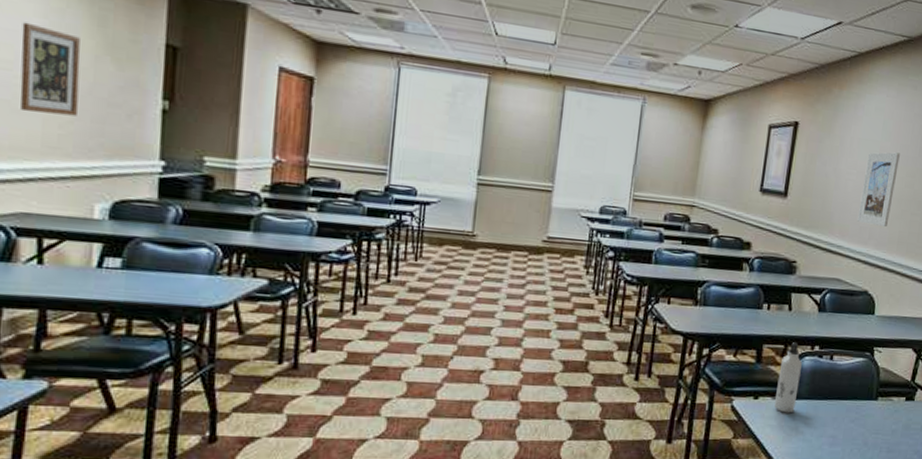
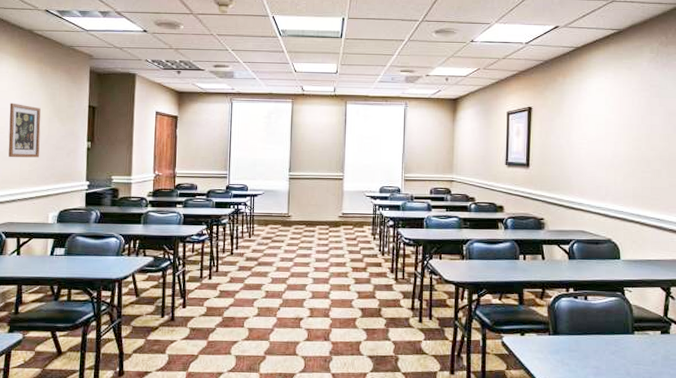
water bottle: present [774,342,802,413] -> none [540,286,559,347]
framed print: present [856,152,900,226] -> none [593,122,624,184]

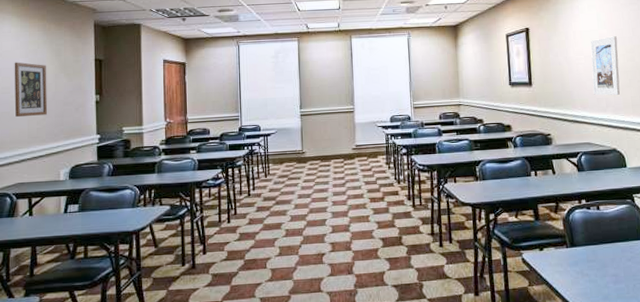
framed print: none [593,122,624,184] -> present [590,36,620,96]

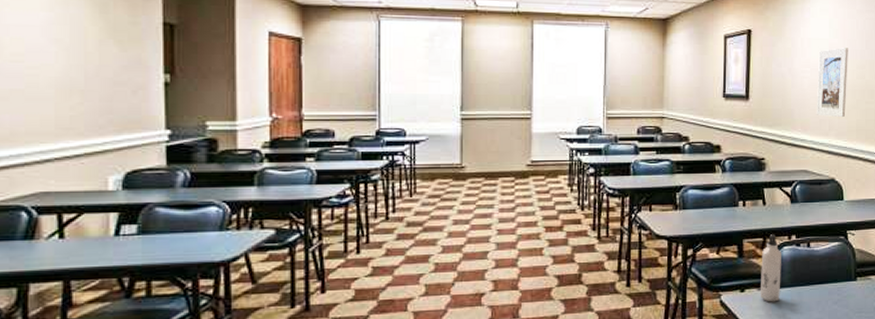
wall art: present [14,62,47,118] -> none [30,17,86,99]
water bottle: none [556,199,576,260] -> present [761,234,781,302]

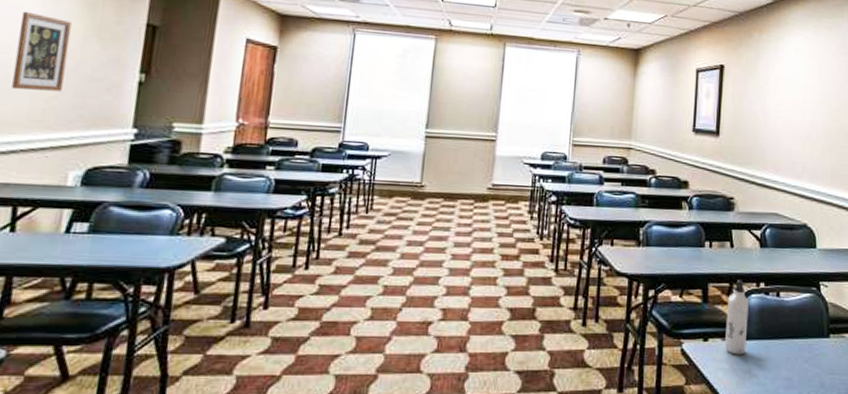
wall art: none [30,17,86,99] -> present [12,11,72,92]
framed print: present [816,48,848,117] -> none [788,89,823,160]

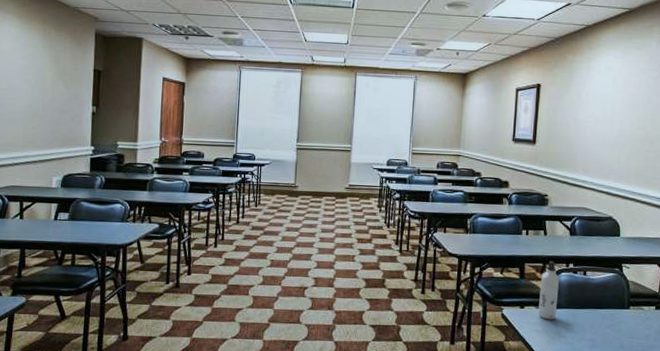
wall art: present [12,11,72,92] -> none [10,64,45,121]

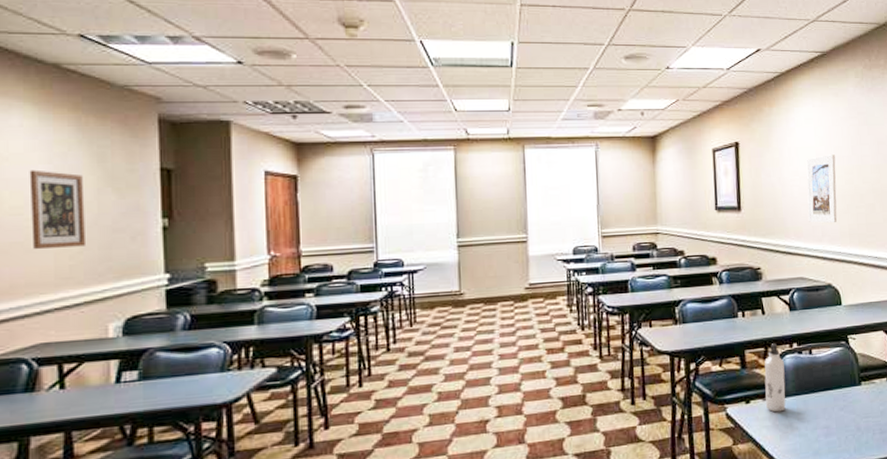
wall art: none [10,64,45,121] -> present [29,169,85,250]
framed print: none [597,102,631,163] -> present [806,154,837,223]

